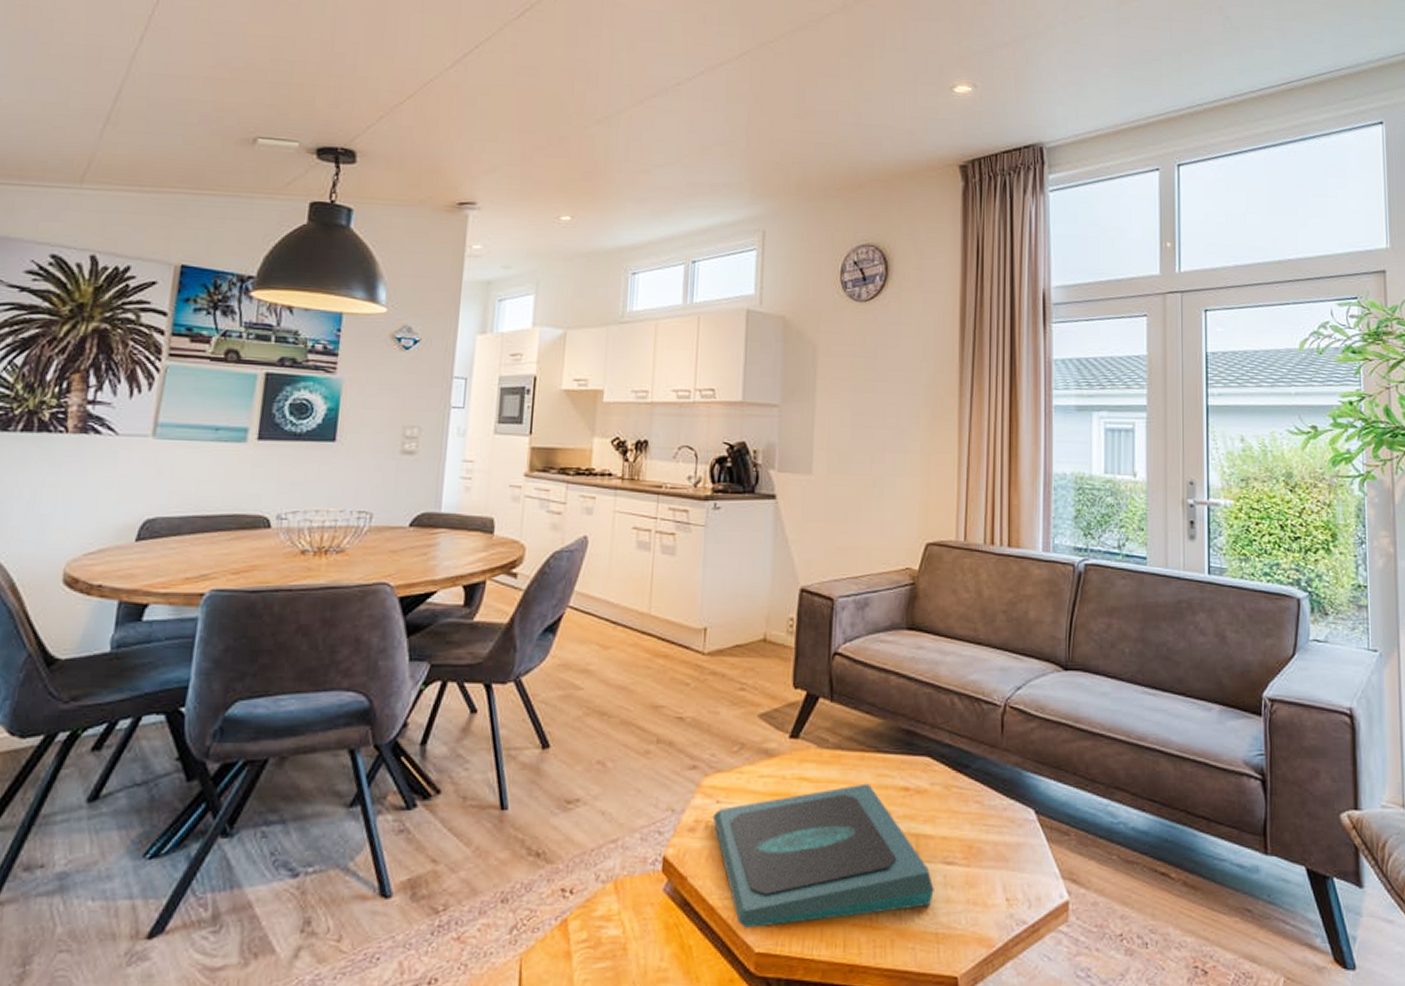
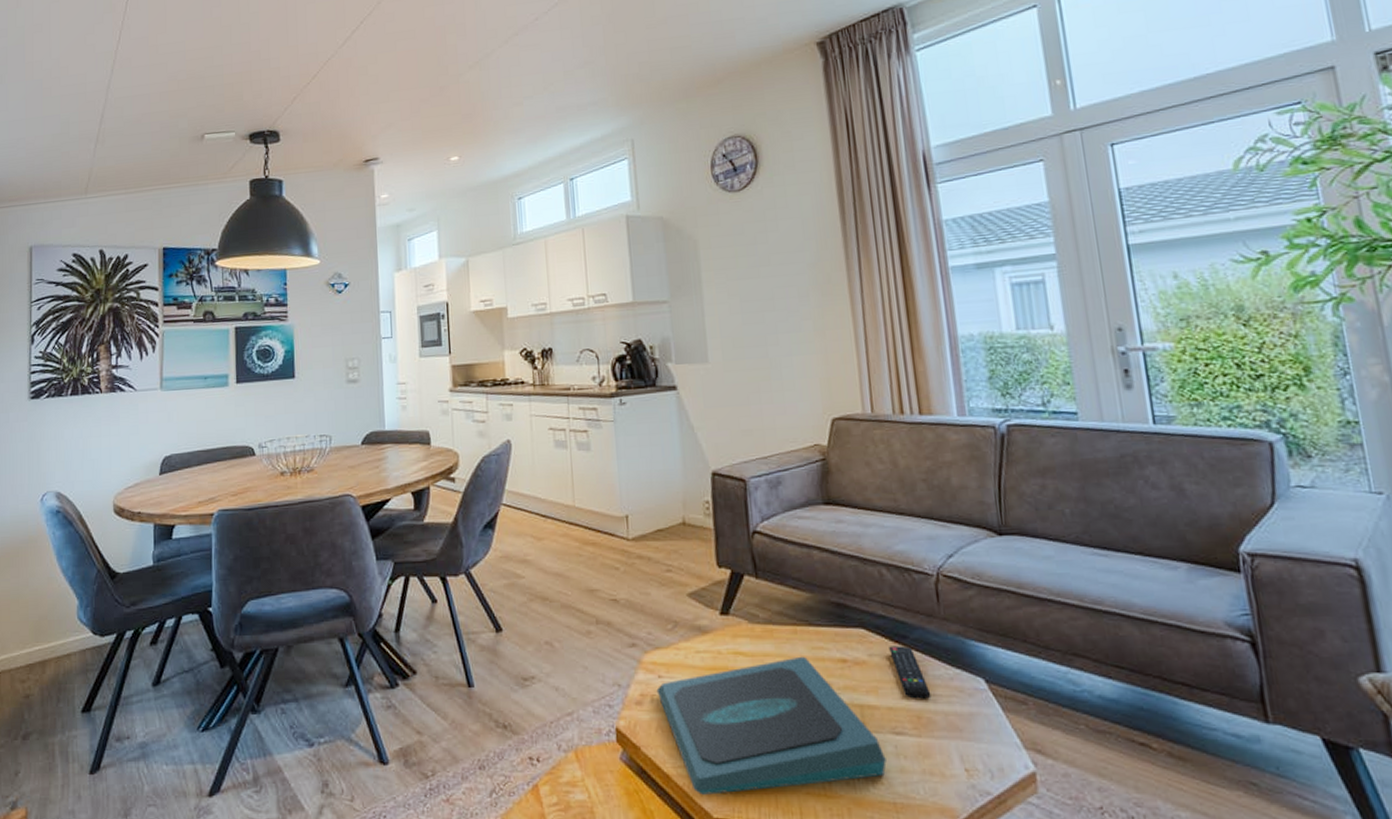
remote control: none [951,775,984,829] -> present [889,646,931,699]

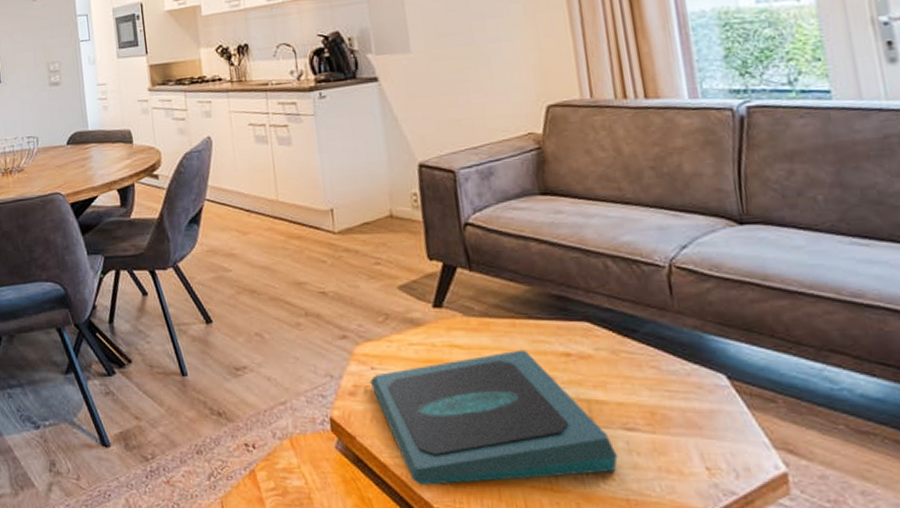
remote control: present [889,646,931,699] -> none [617,340,666,395]

